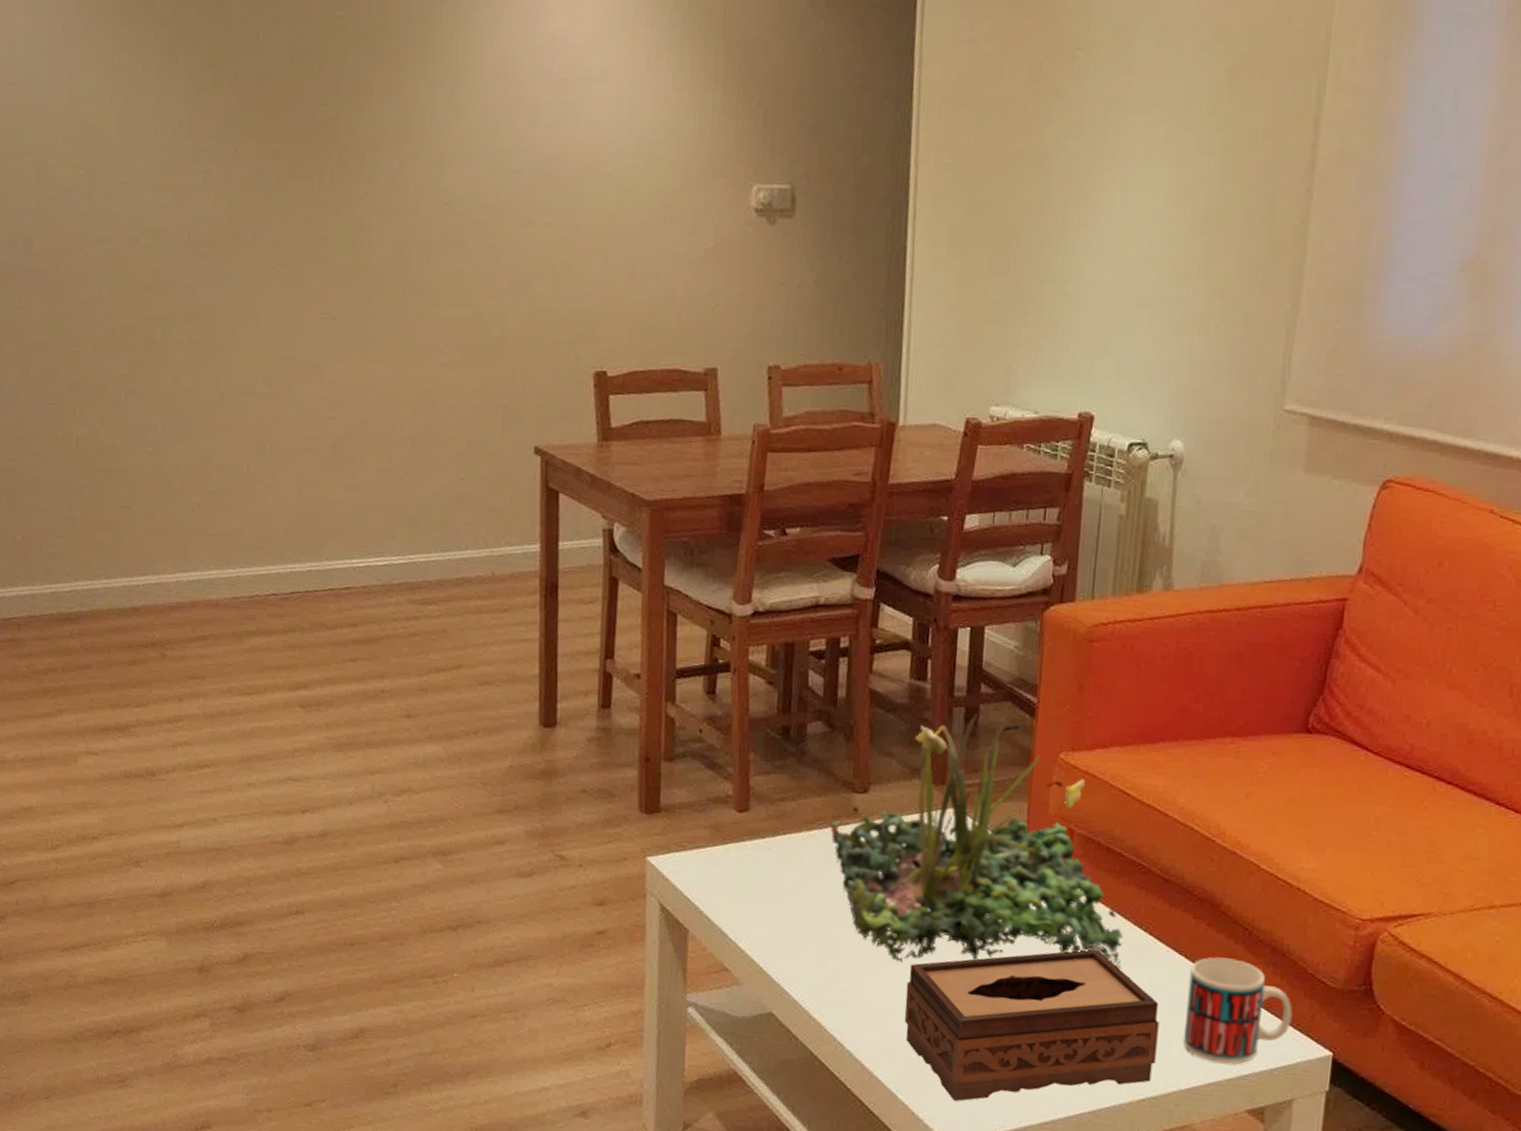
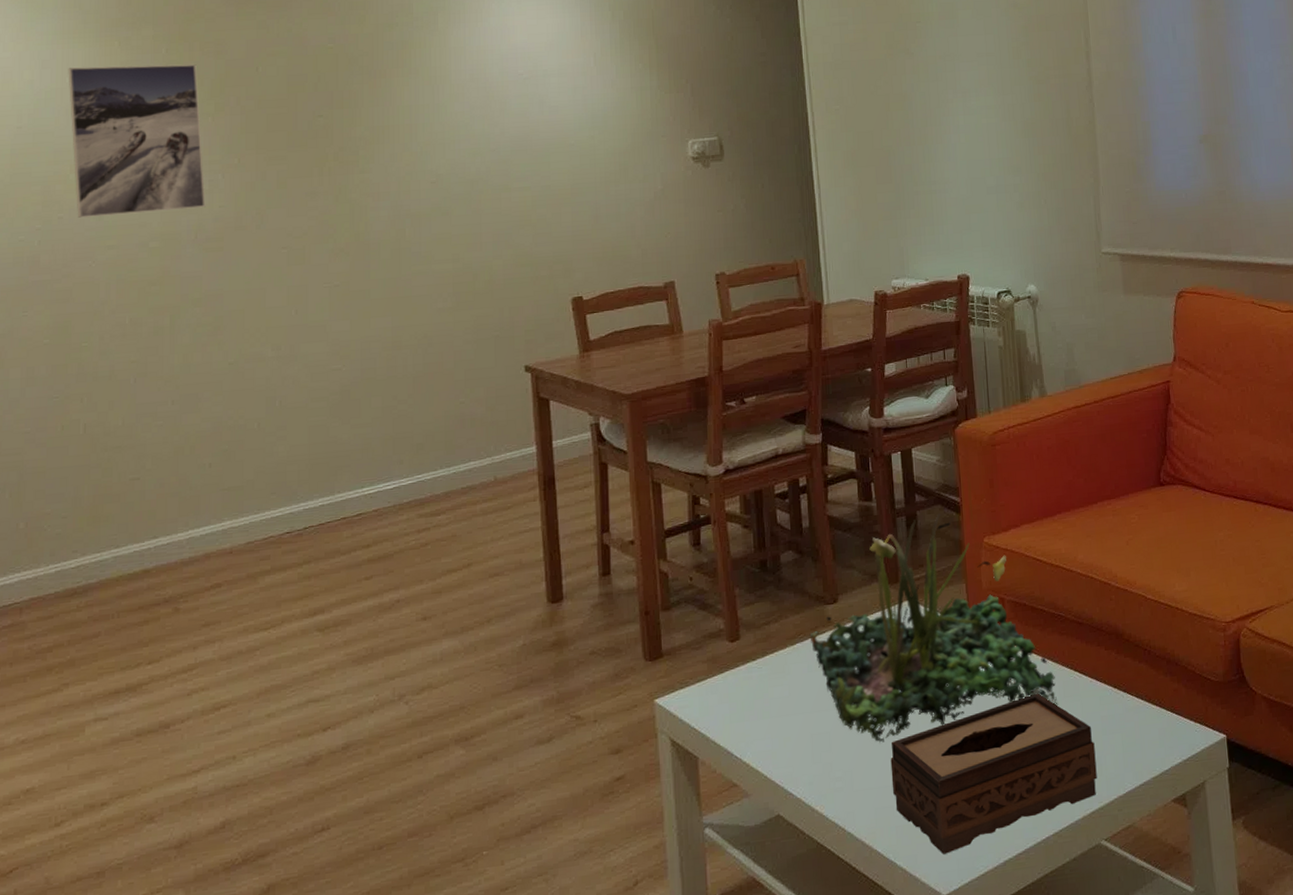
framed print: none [60,15,200,204] -> present [68,64,206,218]
mug: present [1183,956,1293,1064] -> none [1110,675,1192,766]

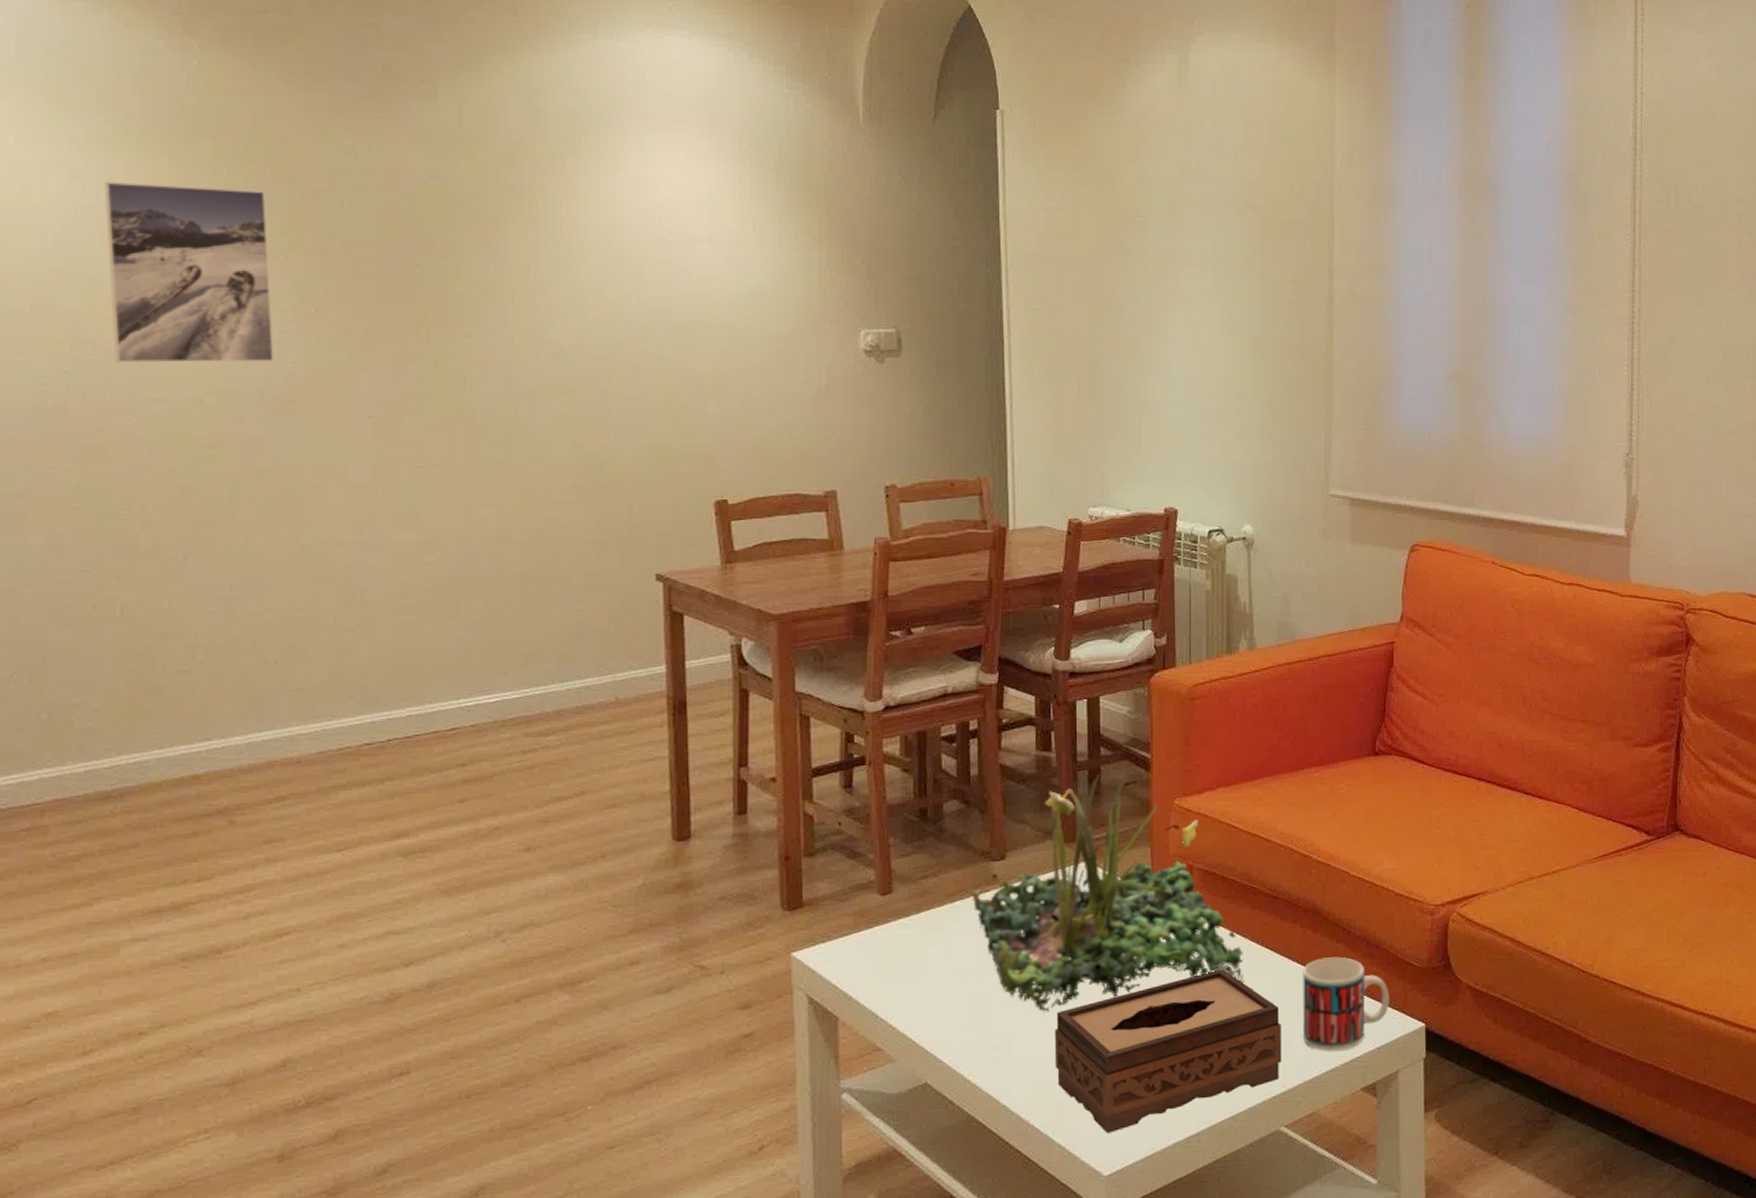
mug: none [1110,675,1192,766] -> present [1302,957,1390,1051]

